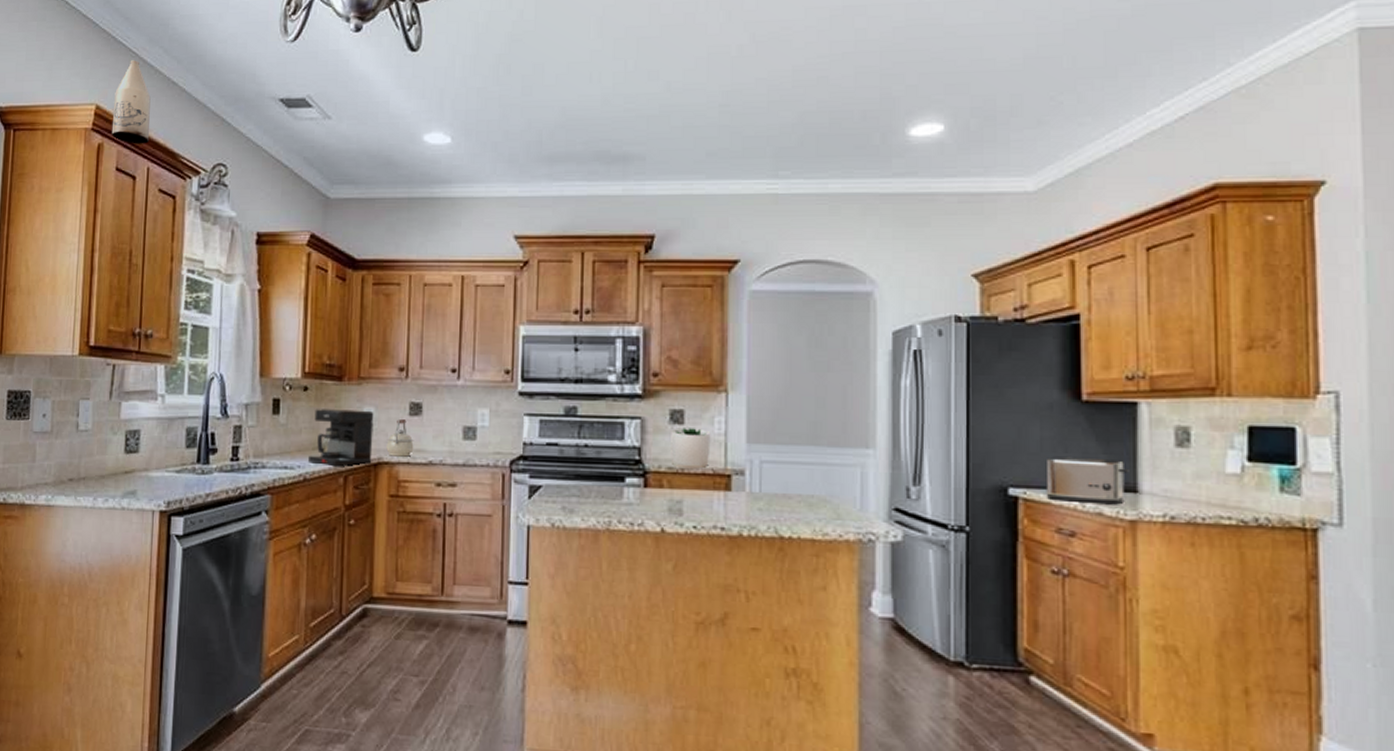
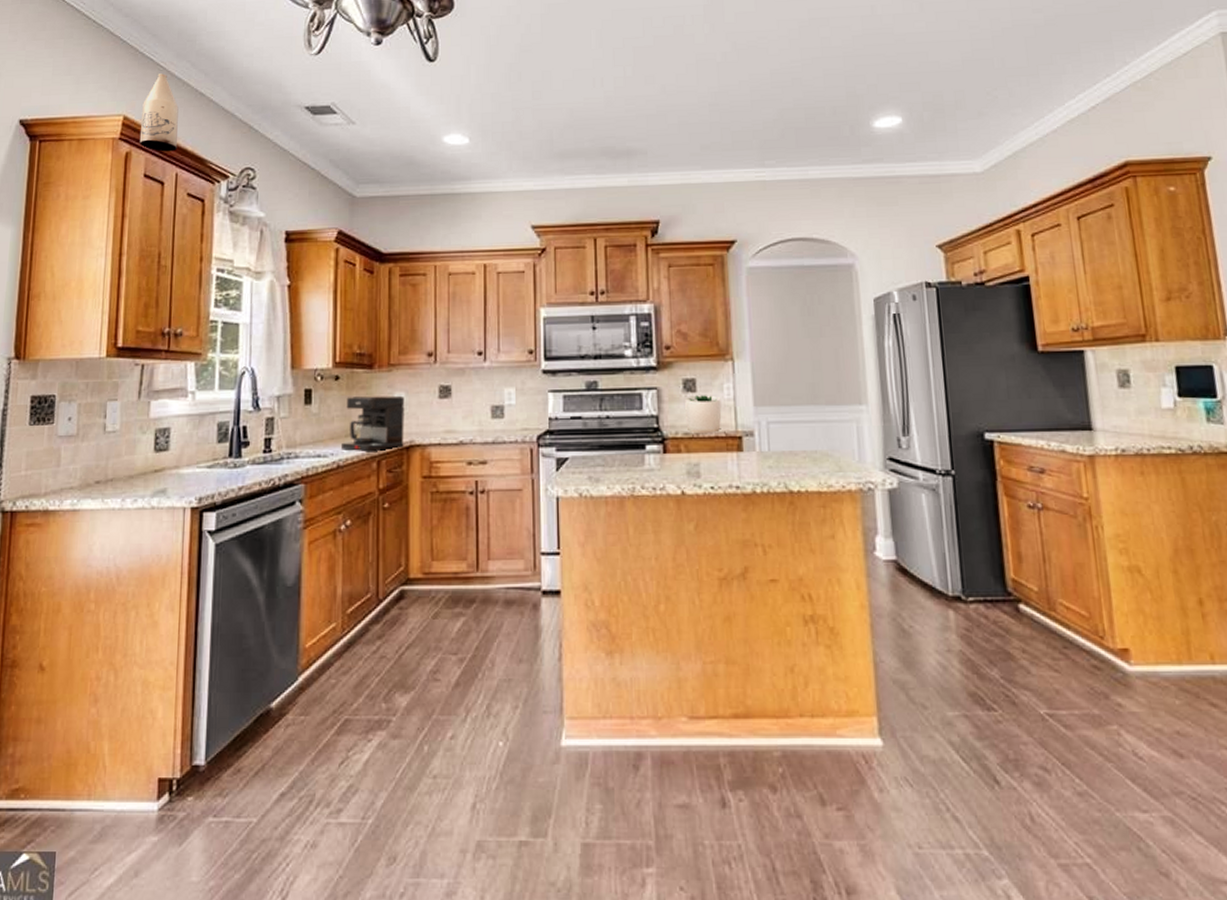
kettle: present [386,418,414,457] -> none [418,401,444,439]
toaster: present [1045,456,1130,505] -> none [1013,401,1084,443]

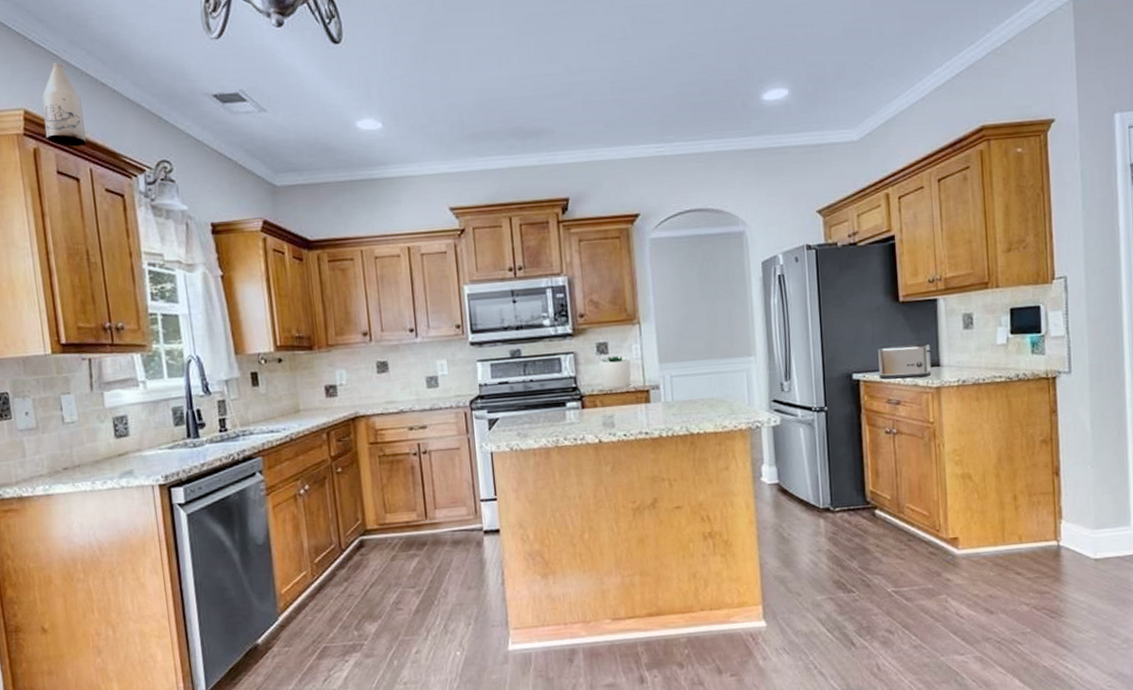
coffee maker: present [340,395,405,452] -> none [291,373,350,425]
toaster: none [1013,401,1084,443] -> present [877,343,934,379]

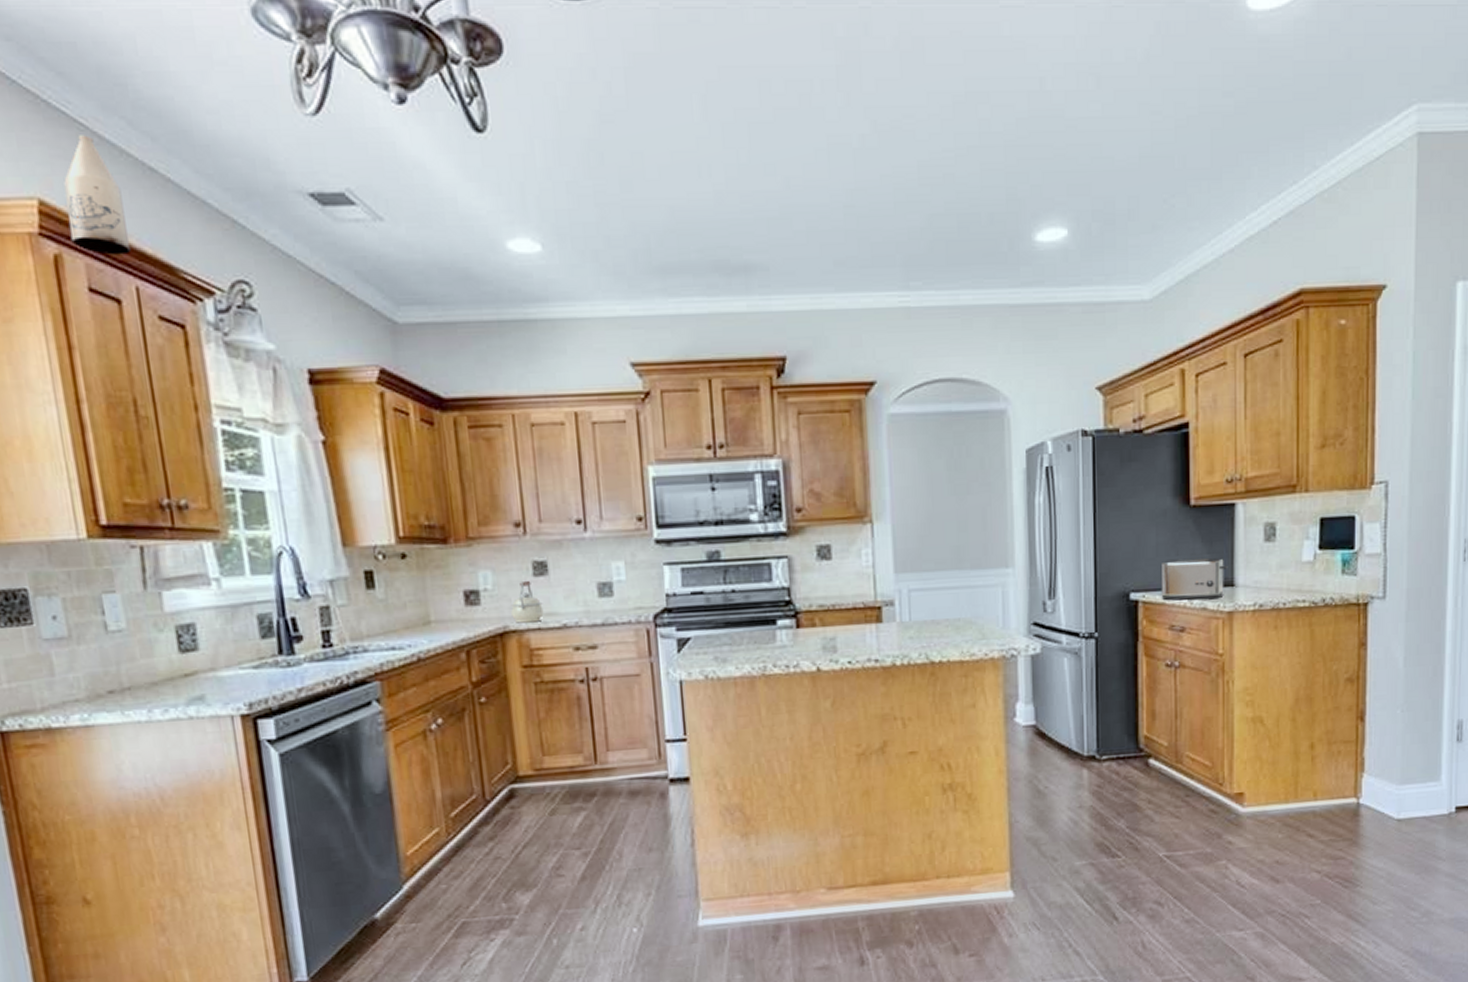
kettle: none [360,376,386,410] -> present [510,580,544,623]
planter: present [599,356,631,390] -> none [819,562,860,605]

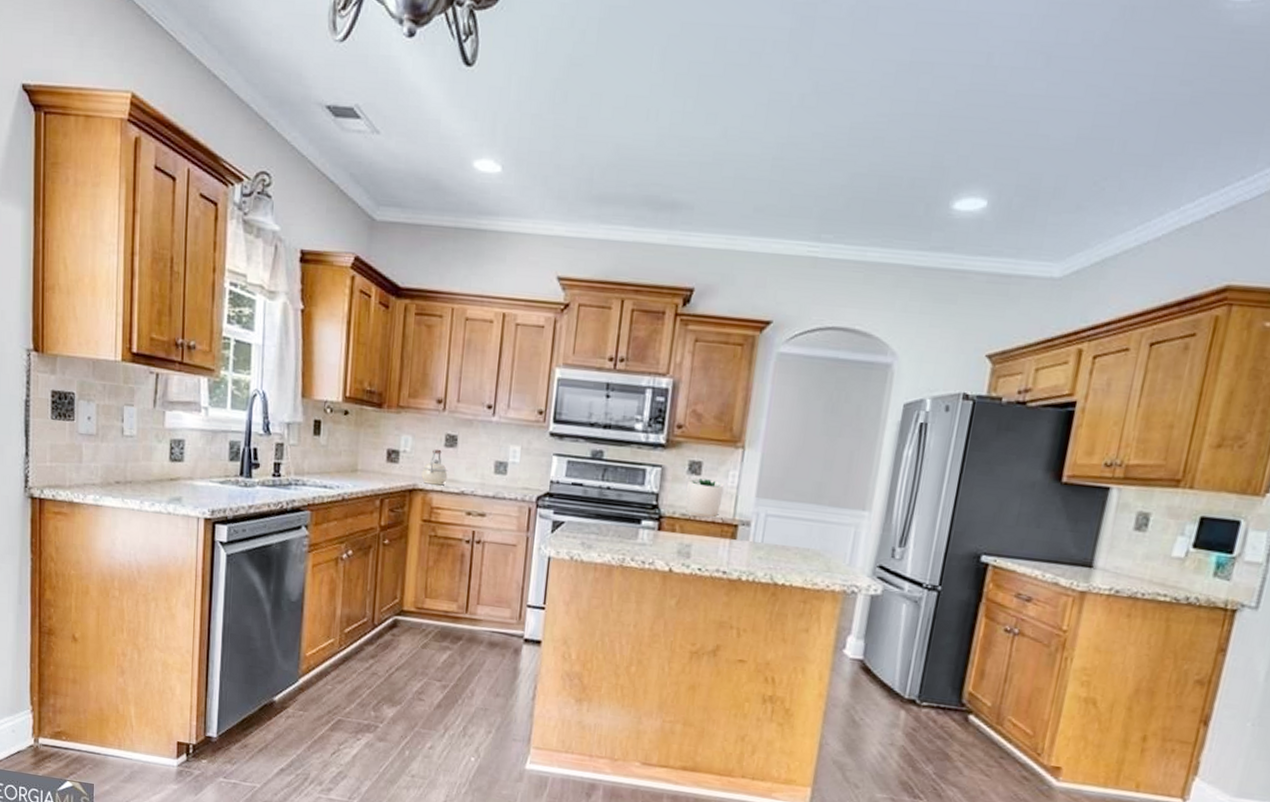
decorative bottle: present [64,135,131,255] -> none [149,45,190,143]
planter: none [819,562,860,605] -> present [685,478,724,518]
toaster: present [1160,558,1228,600] -> none [1013,530,1090,577]

